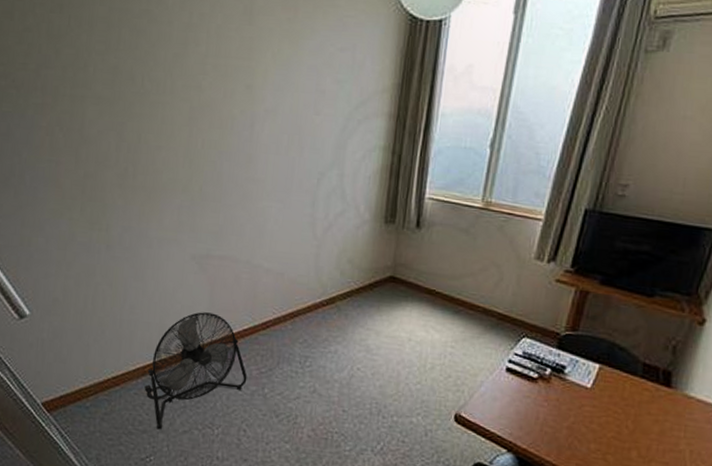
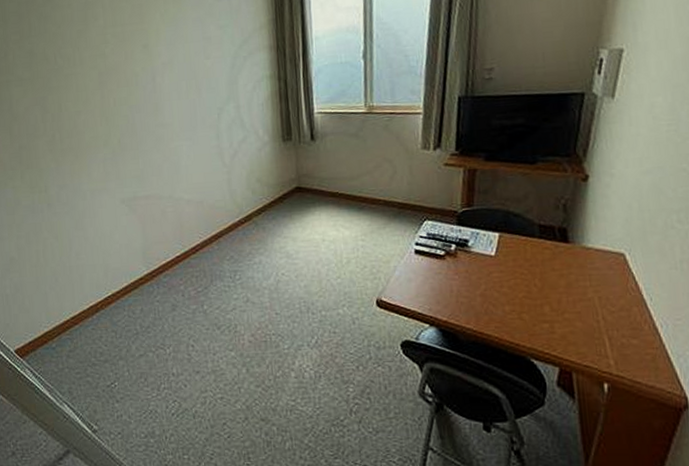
electric fan: present [144,312,247,430] -> none [99,247,187,358]

